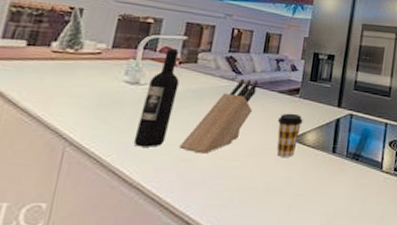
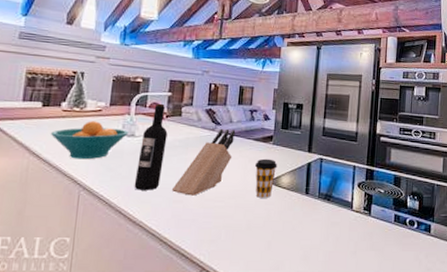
fruit bowl: none [33,64,132,110] -> present [50,121,129,160]

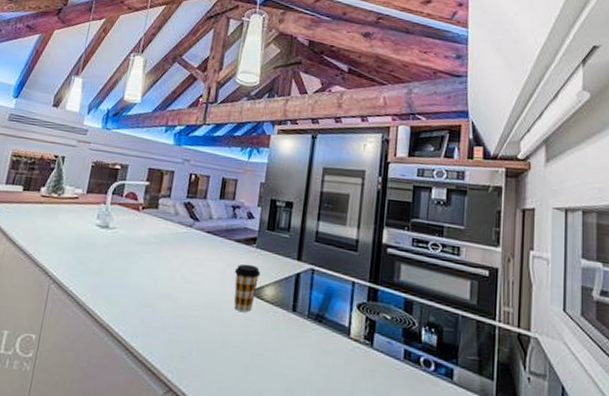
fruit bowl: present [50,121,129,160] -> none [27,208,103,250]
wine bottle: present [134,103,168,191] -> none [103,193,143,290]
knife block: present [172,129,236,196] -> none [143,226,215,301]

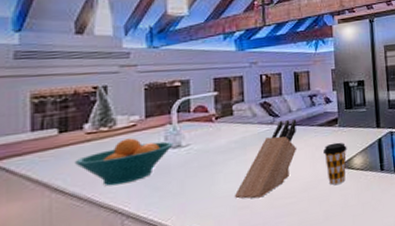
fruit bowl: none [27,208,103,250] -> present [74,138,173,186]
knife block: none [143,226,215,301] -> present [235,119,297,199]

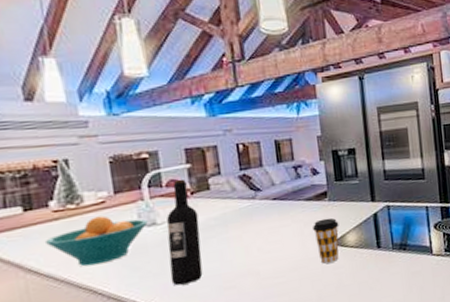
wine bottle: none [189,105,221,206] -> present [166,178,203,286]
knife block: present [235,119,297,199] -> none [220,193,284,279]

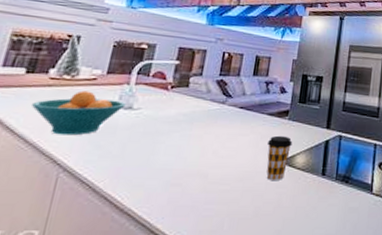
wine bottle: present [166,178,203,286] -> none [125,72,171,172]

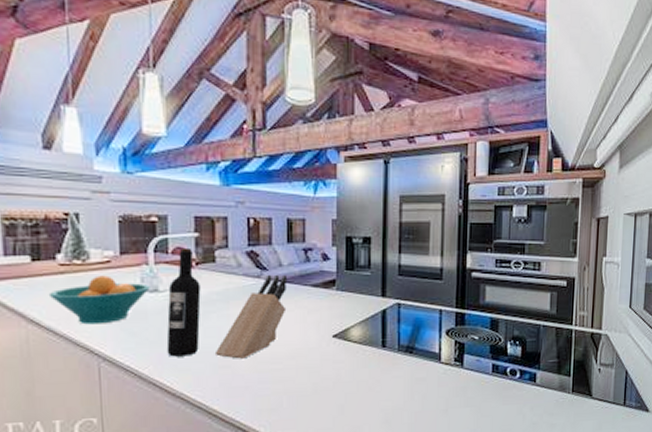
wine bottle: none [125,72,171,172] -> present [166,247,201,357]
knife block: none [171,102,249,178] -> present [216,275,288,359]
coffee cup: present [266,135,293,180] -> none [317,308,344,356]

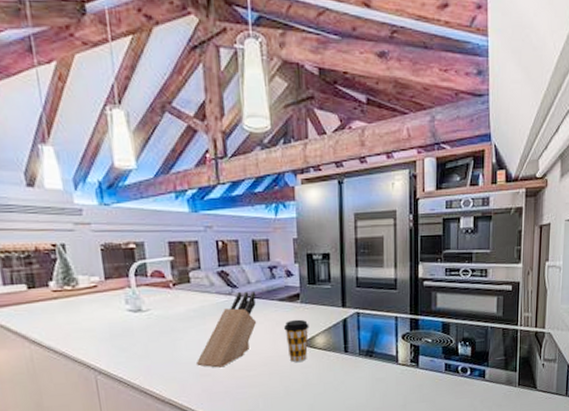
fruit bowl: present [48,275,150,325] -> none [45,299,134,343]
wine bottle: present [166,247,201,357] -> none [150,270,182,368]
coffee cup: none [317,308,344,356] -> present [284,319,309,362]

